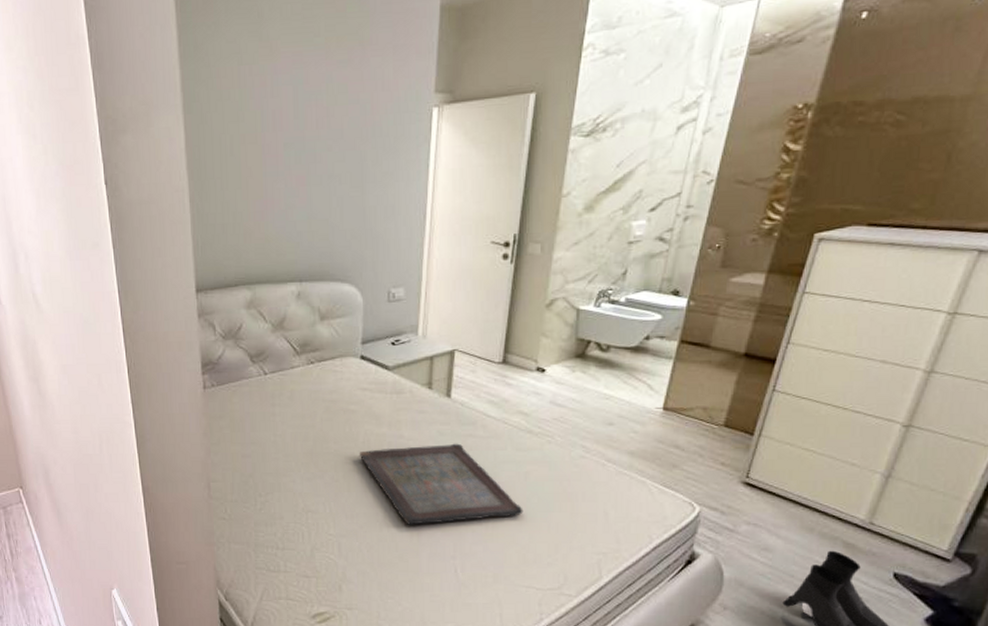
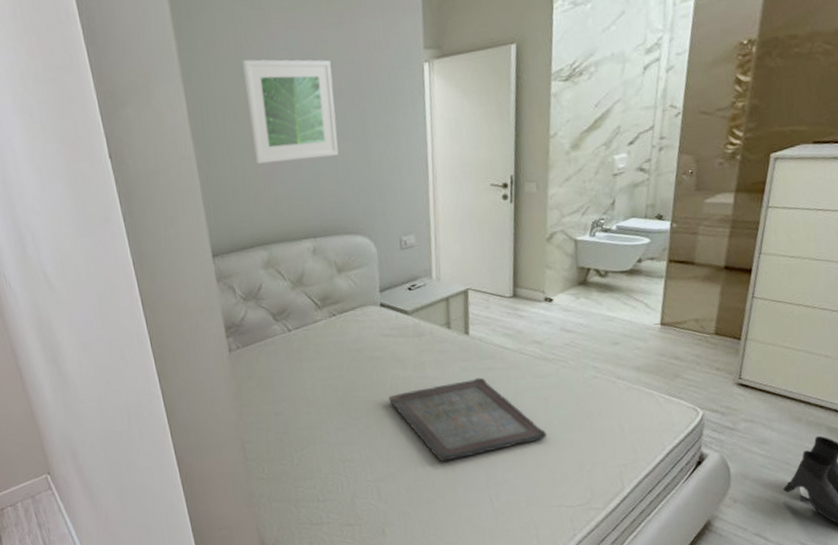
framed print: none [245,93,335,201] -> present [243,59,339,164]

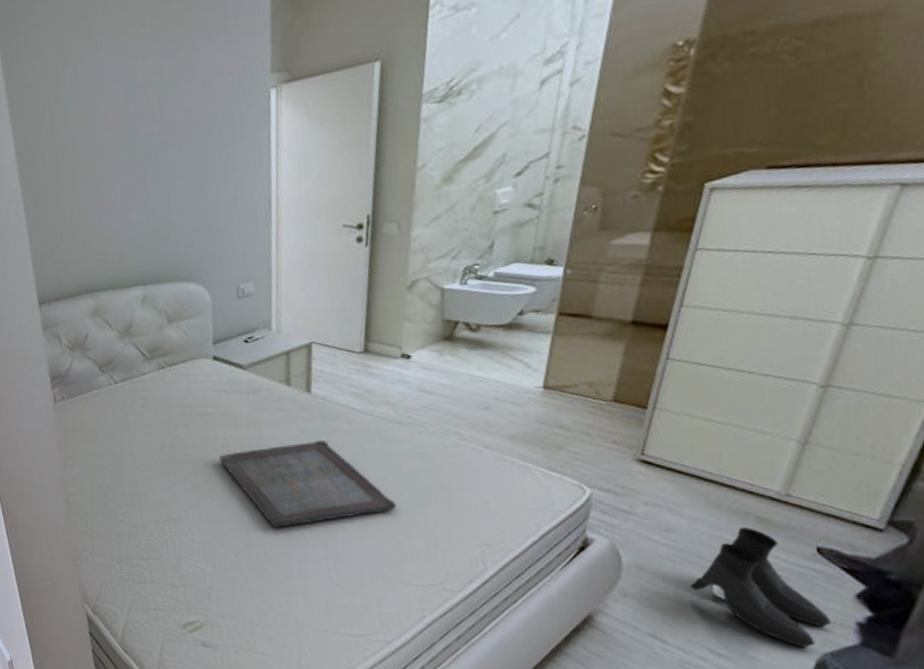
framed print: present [243,59,339,164] -> none [72,90,172,207]

